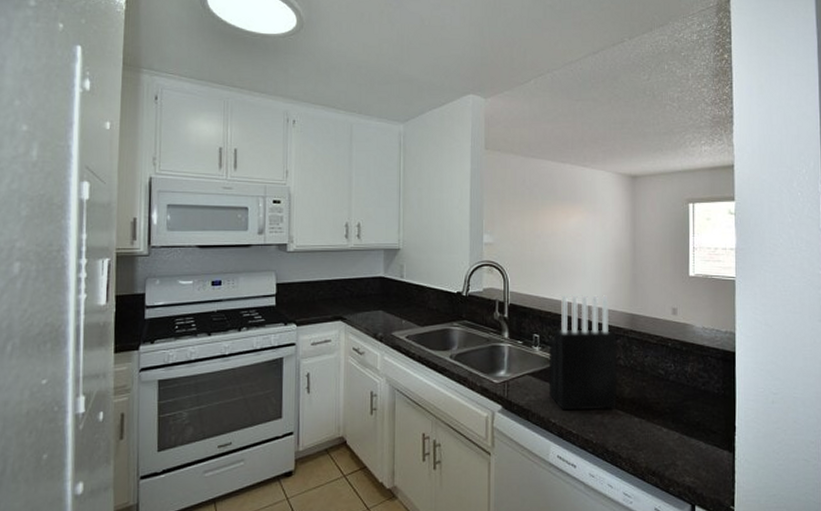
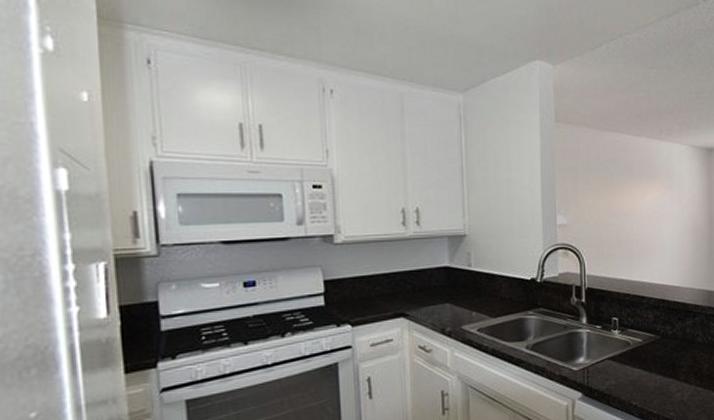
knife block: present [548,295,618,411] -> none [627,273,696,393]

